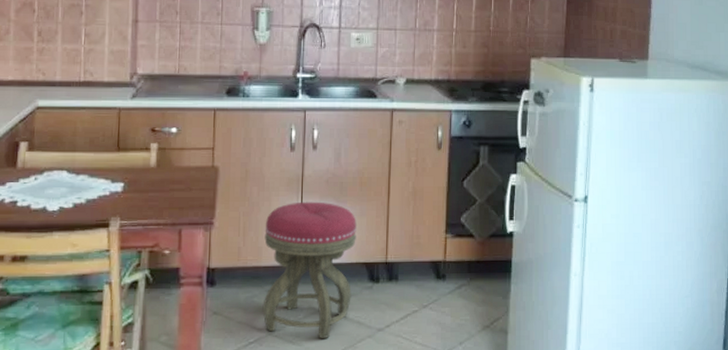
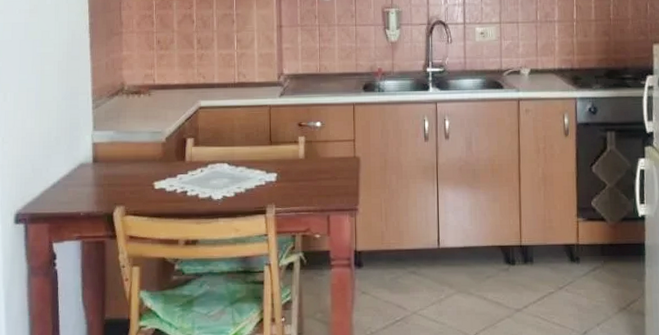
stool: present [262,201,357,338] -> none [405,188,491,318]

